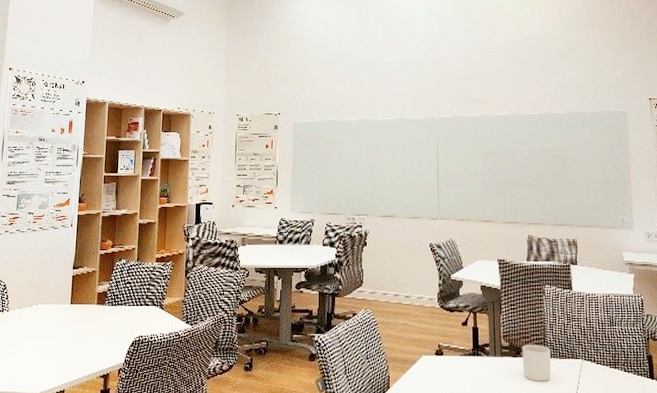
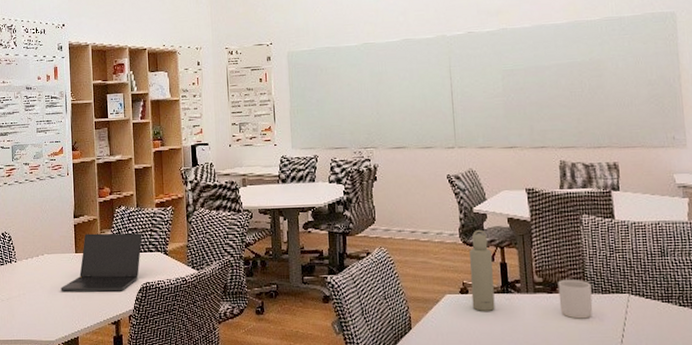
laptop: none [51,285,140,344] -> present [61,233,143,292]
bottle: none [445,295,466,372] -> present [469,229,495,311]

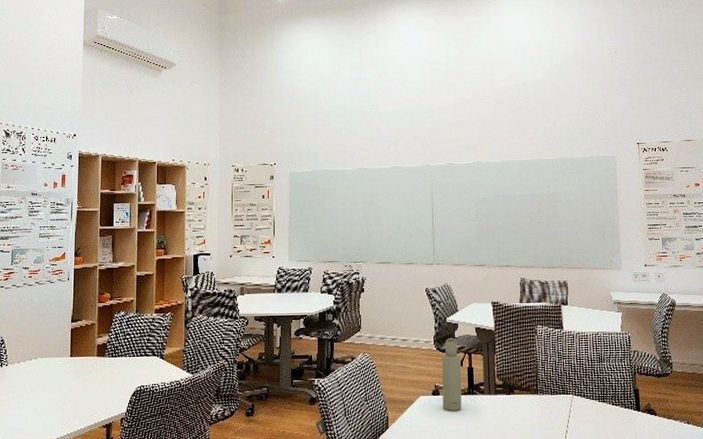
laptop: present [61,233,143,292] -> none [52,337,140,396]
mug: present [557,279,593,319] -> none [515,381,543,417]

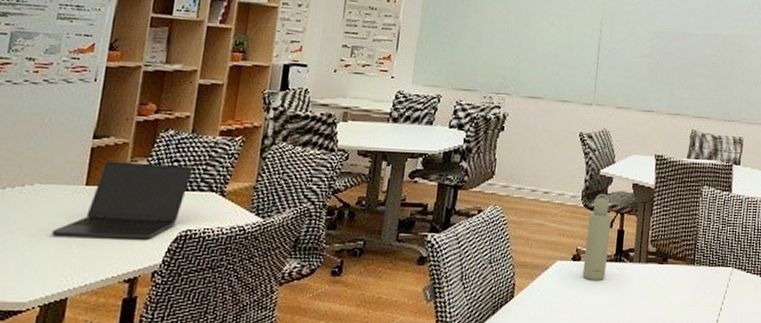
laptop: none [52,337,140,396] -> present [51,161,193,240]

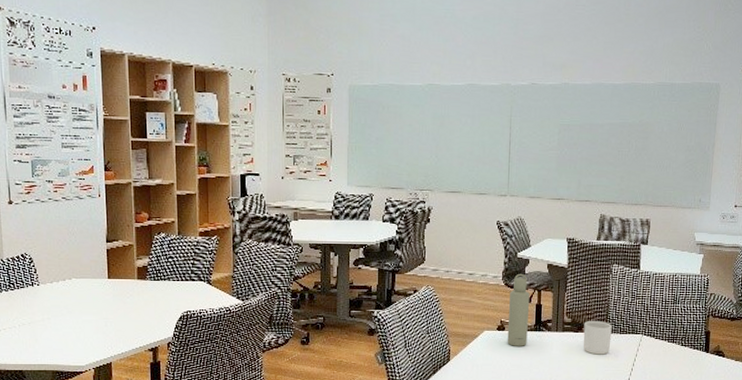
laptop: present [51,161,193,240] -> none [91,259,184,319]
mug: none [668,250,701,291] -> present [583,320,612,355]

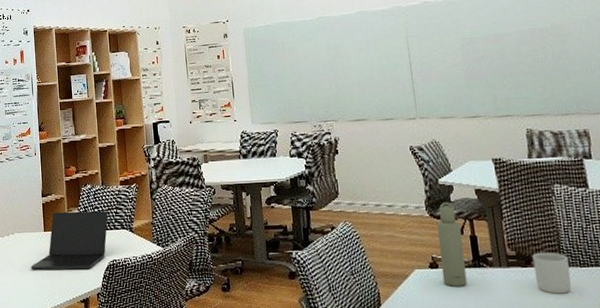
laptop: none [91,259,184,319] -> present [31,211,108,270]

